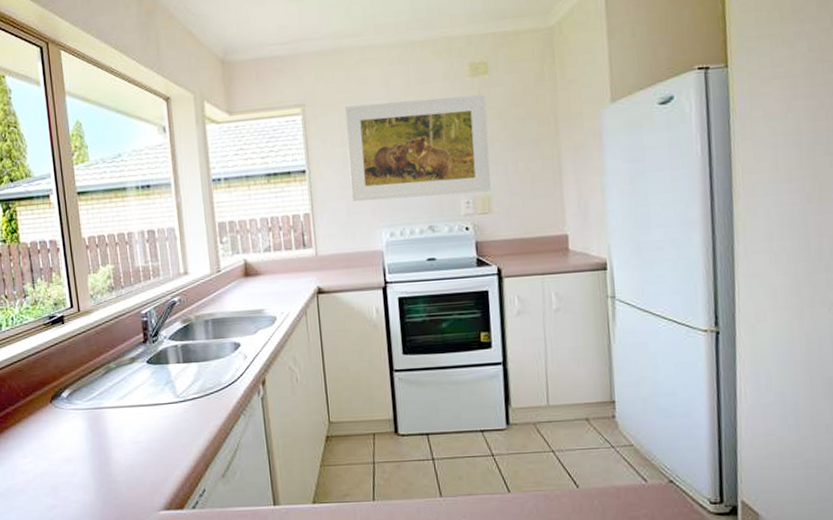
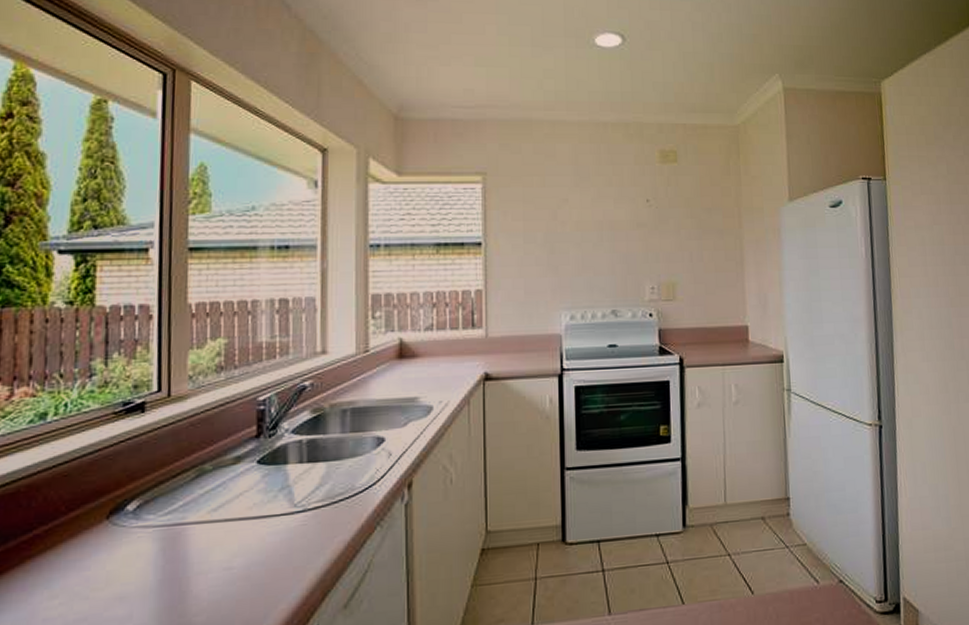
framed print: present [344,94,491,202] -> none [529,179,676,281]

